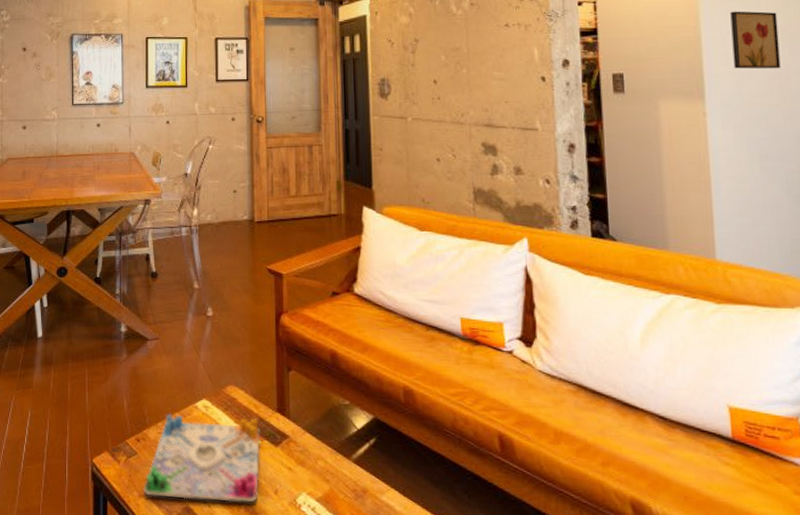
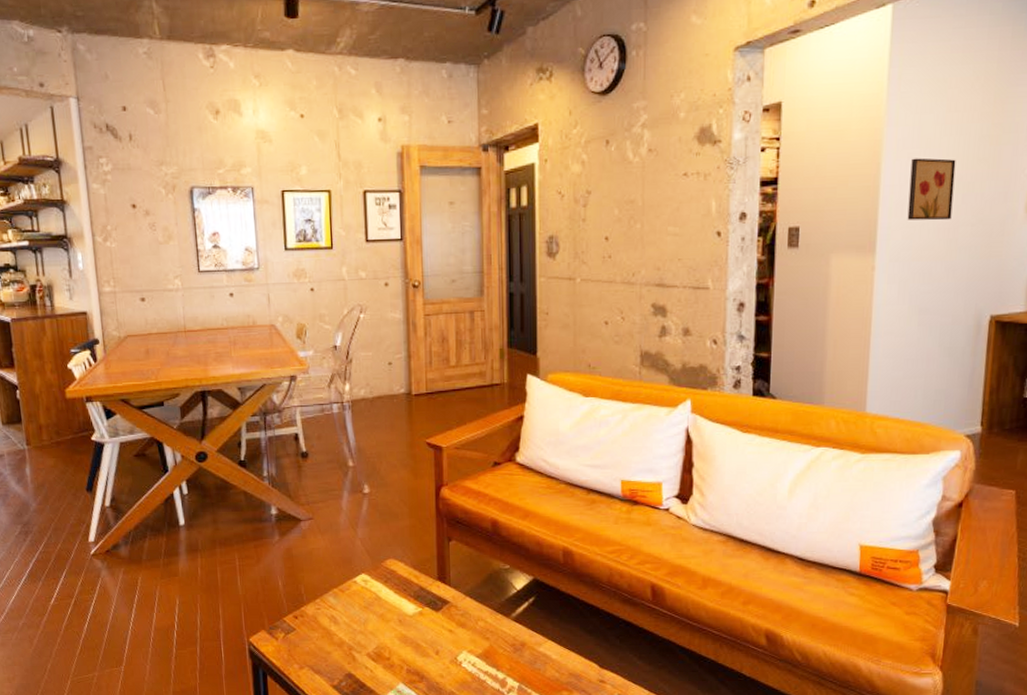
board game: present [143,414,260,503] -> none [303,588,421,667]

